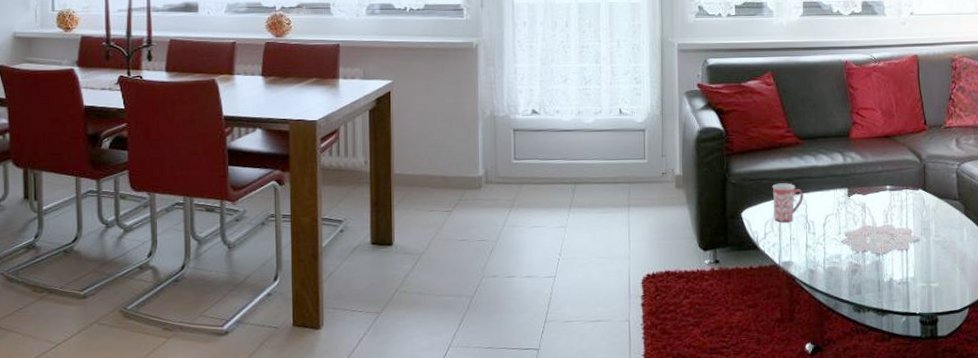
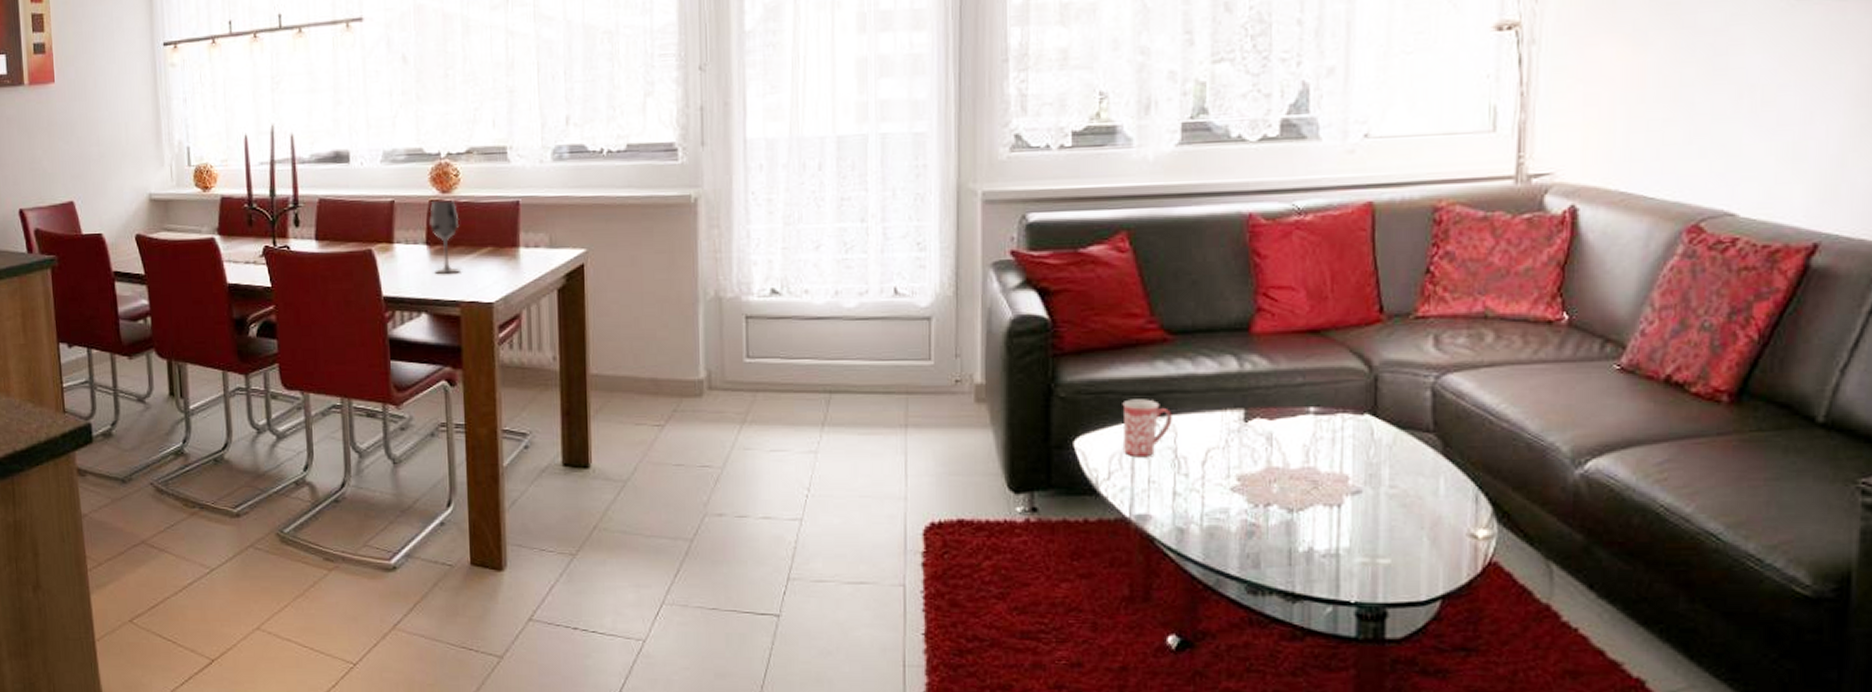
wine glass: none [265,42,290,99] -> present [429,199,460,275]

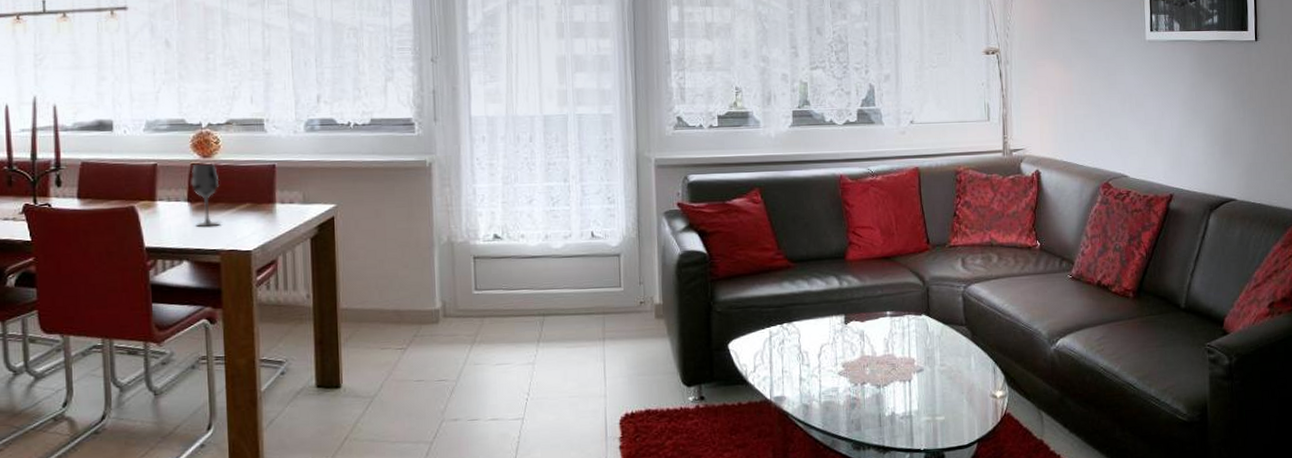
mug: present [1122,399,1172,456] -> none [761,310,797,353]

